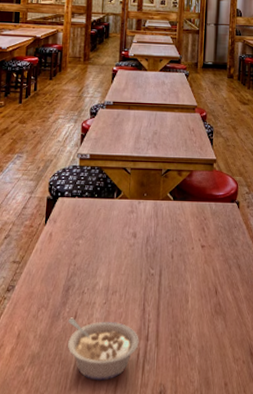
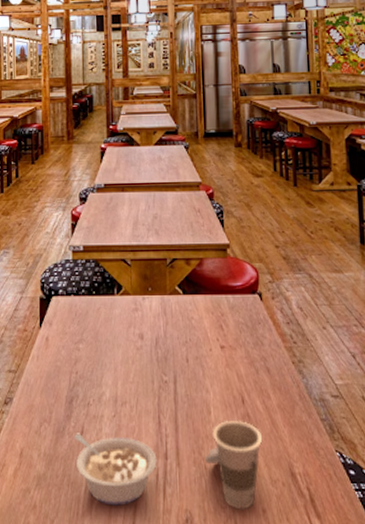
cup: none [179,308,230,384] -> present [204,420,263,510]

